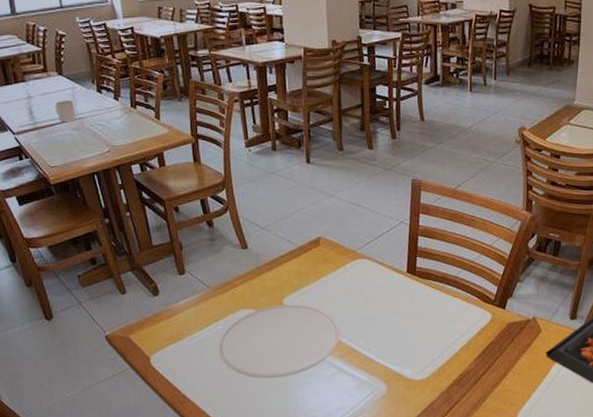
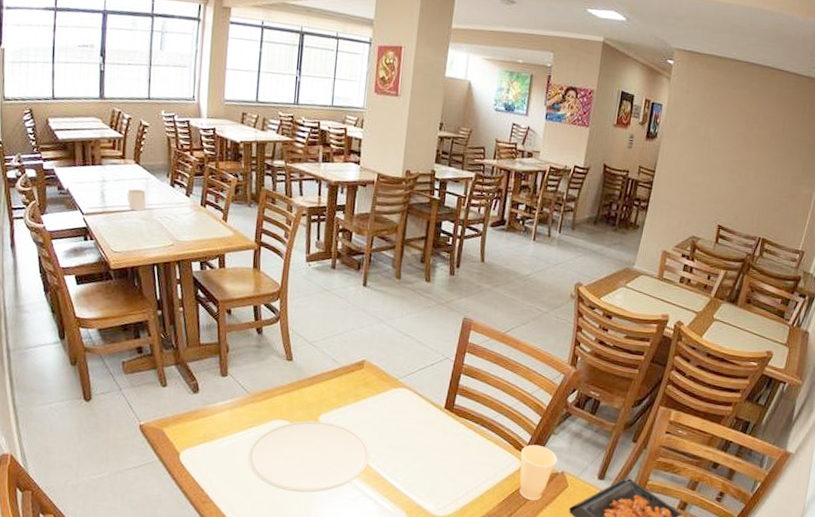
cup: none [490,294,527,351] -> present [519,444,558,501]

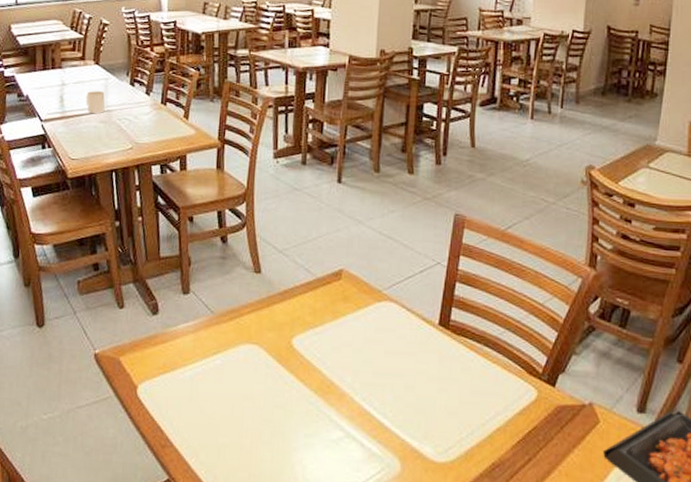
plate: present [248,420,370,493] -> none [212,344,353,434]
cup: present [519,444,558,501] -> none [536,368,583,441]

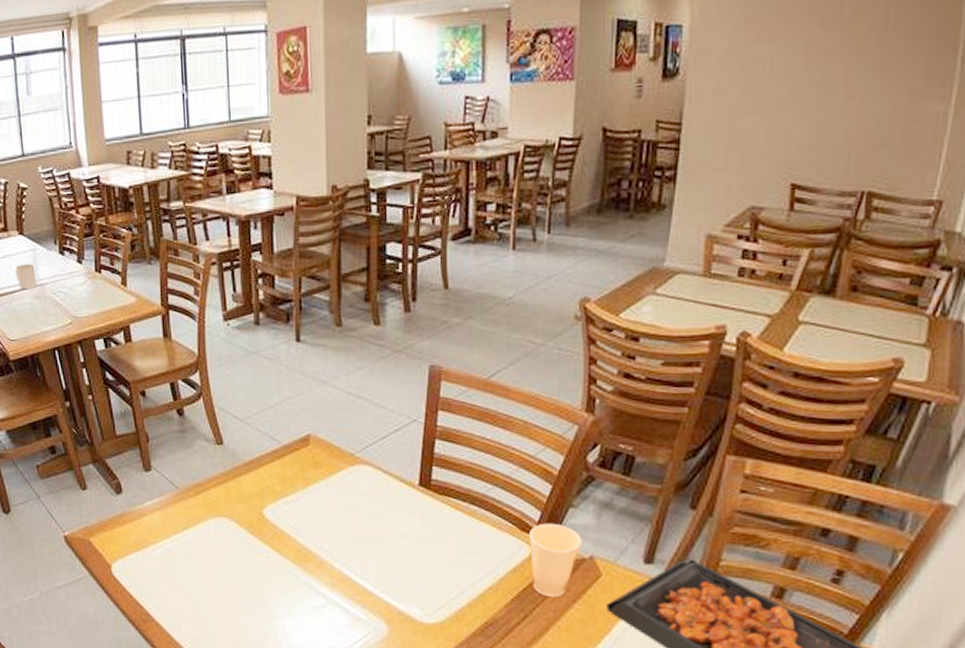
cup: none [536,368,583,441] -> present [530,523,582,597]

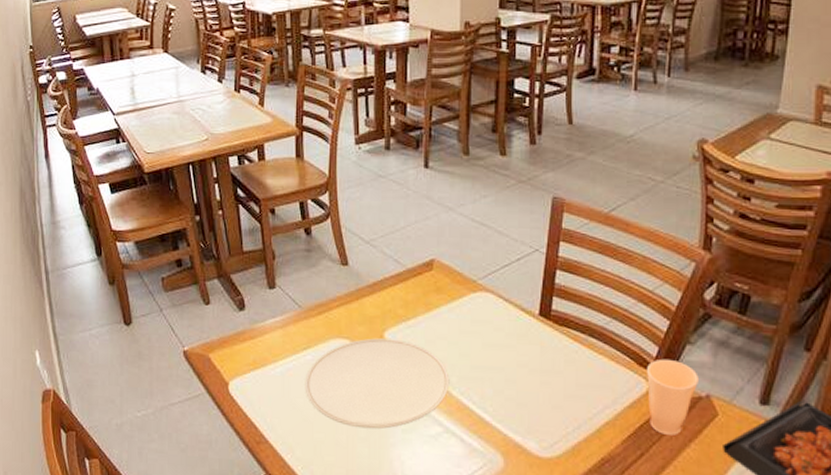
cup: present [15,264,38,290] -> none [157,81,178,105]
plate: none [186,515,331,603] -> present [305,338,450,429]

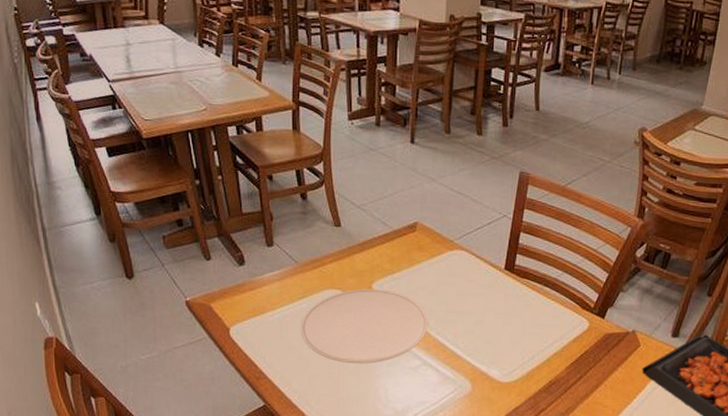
cup: present [647,358,699,435] -> none [588,303,628,362]

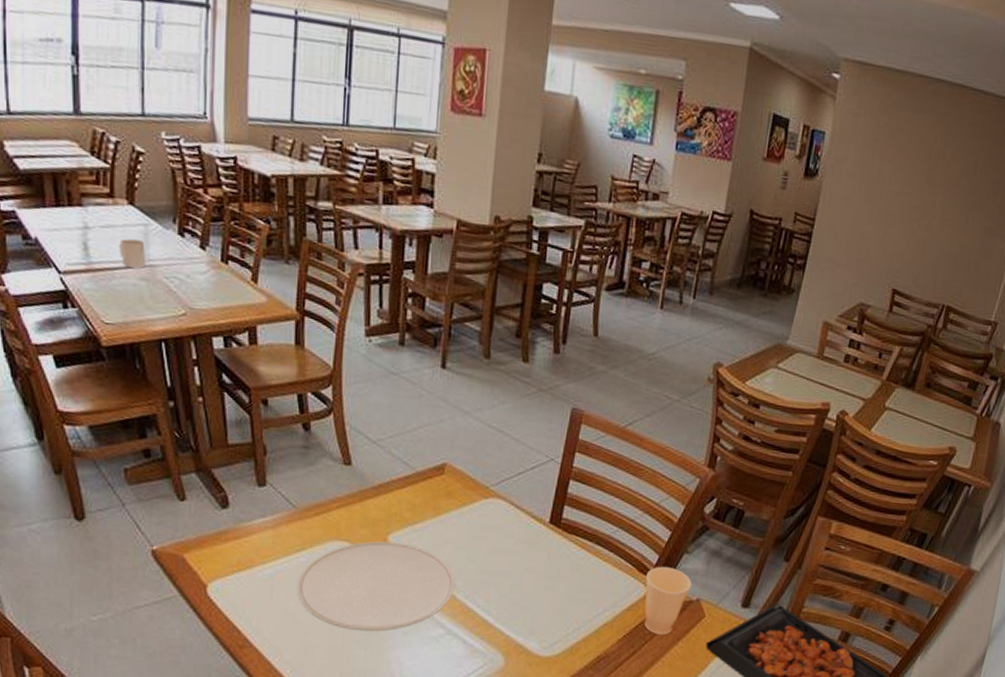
cup: none [154,51,175,75] -> present [119,238,147,270]
cup: none [588,303,628,362] -> present [644,566,692,635]

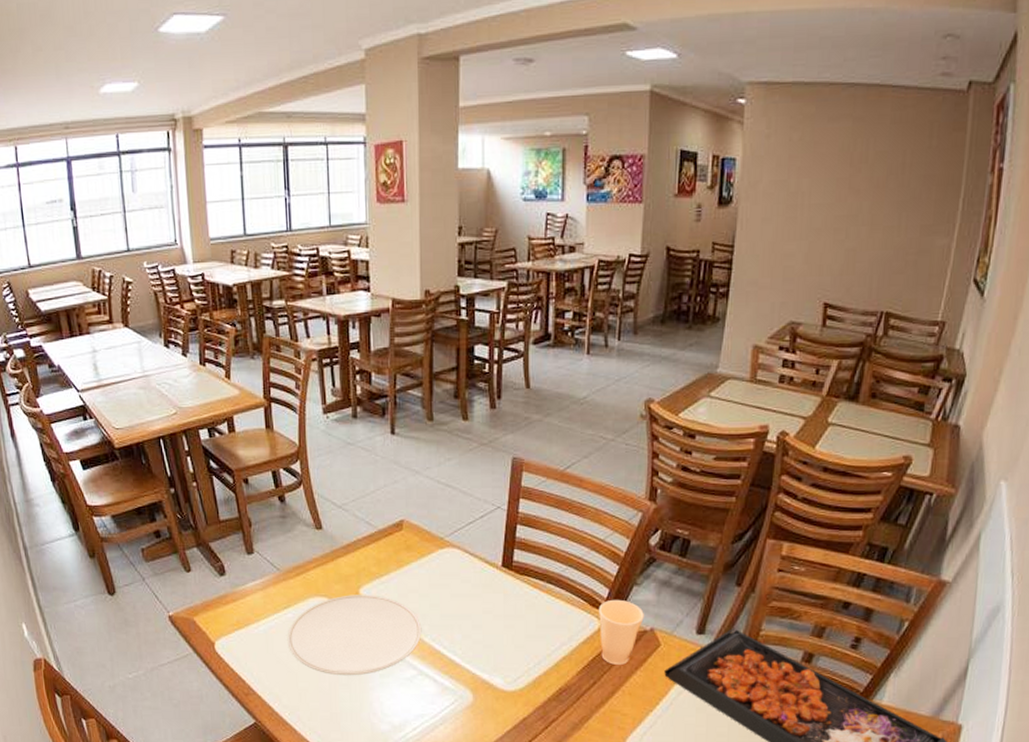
cup: present [119,238,147,270] -> none [120,356,143,381]

